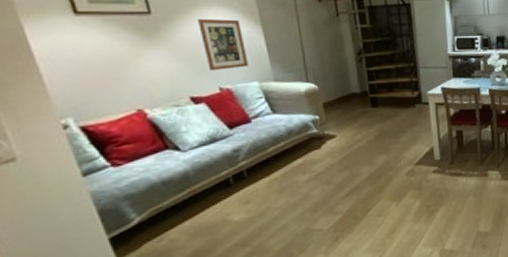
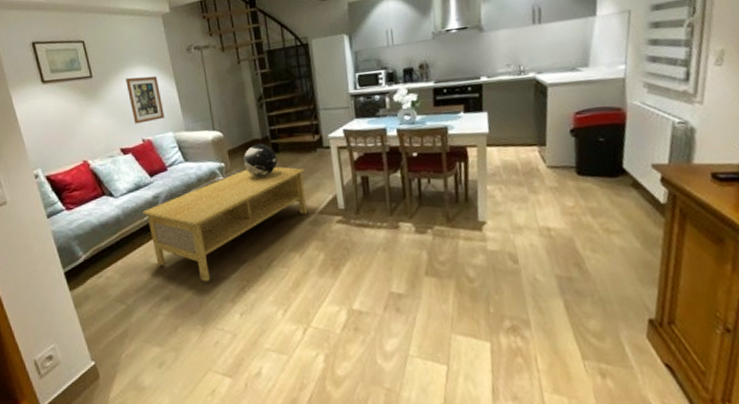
coffee table: none [219,120,405,237] -> present [143,167,308,283]
decorative sphere: none [339,97,376,131] -> present [243,143,278,178]

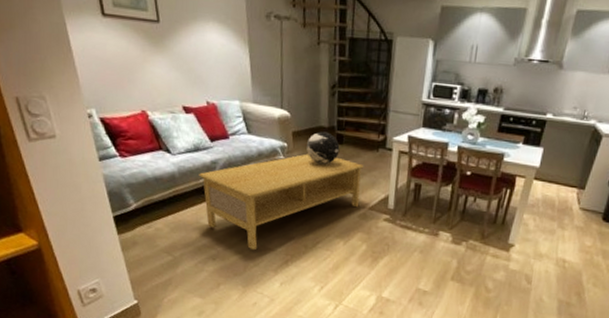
wall art: present [126,76,164,124] -> none [196,32,233,86]

